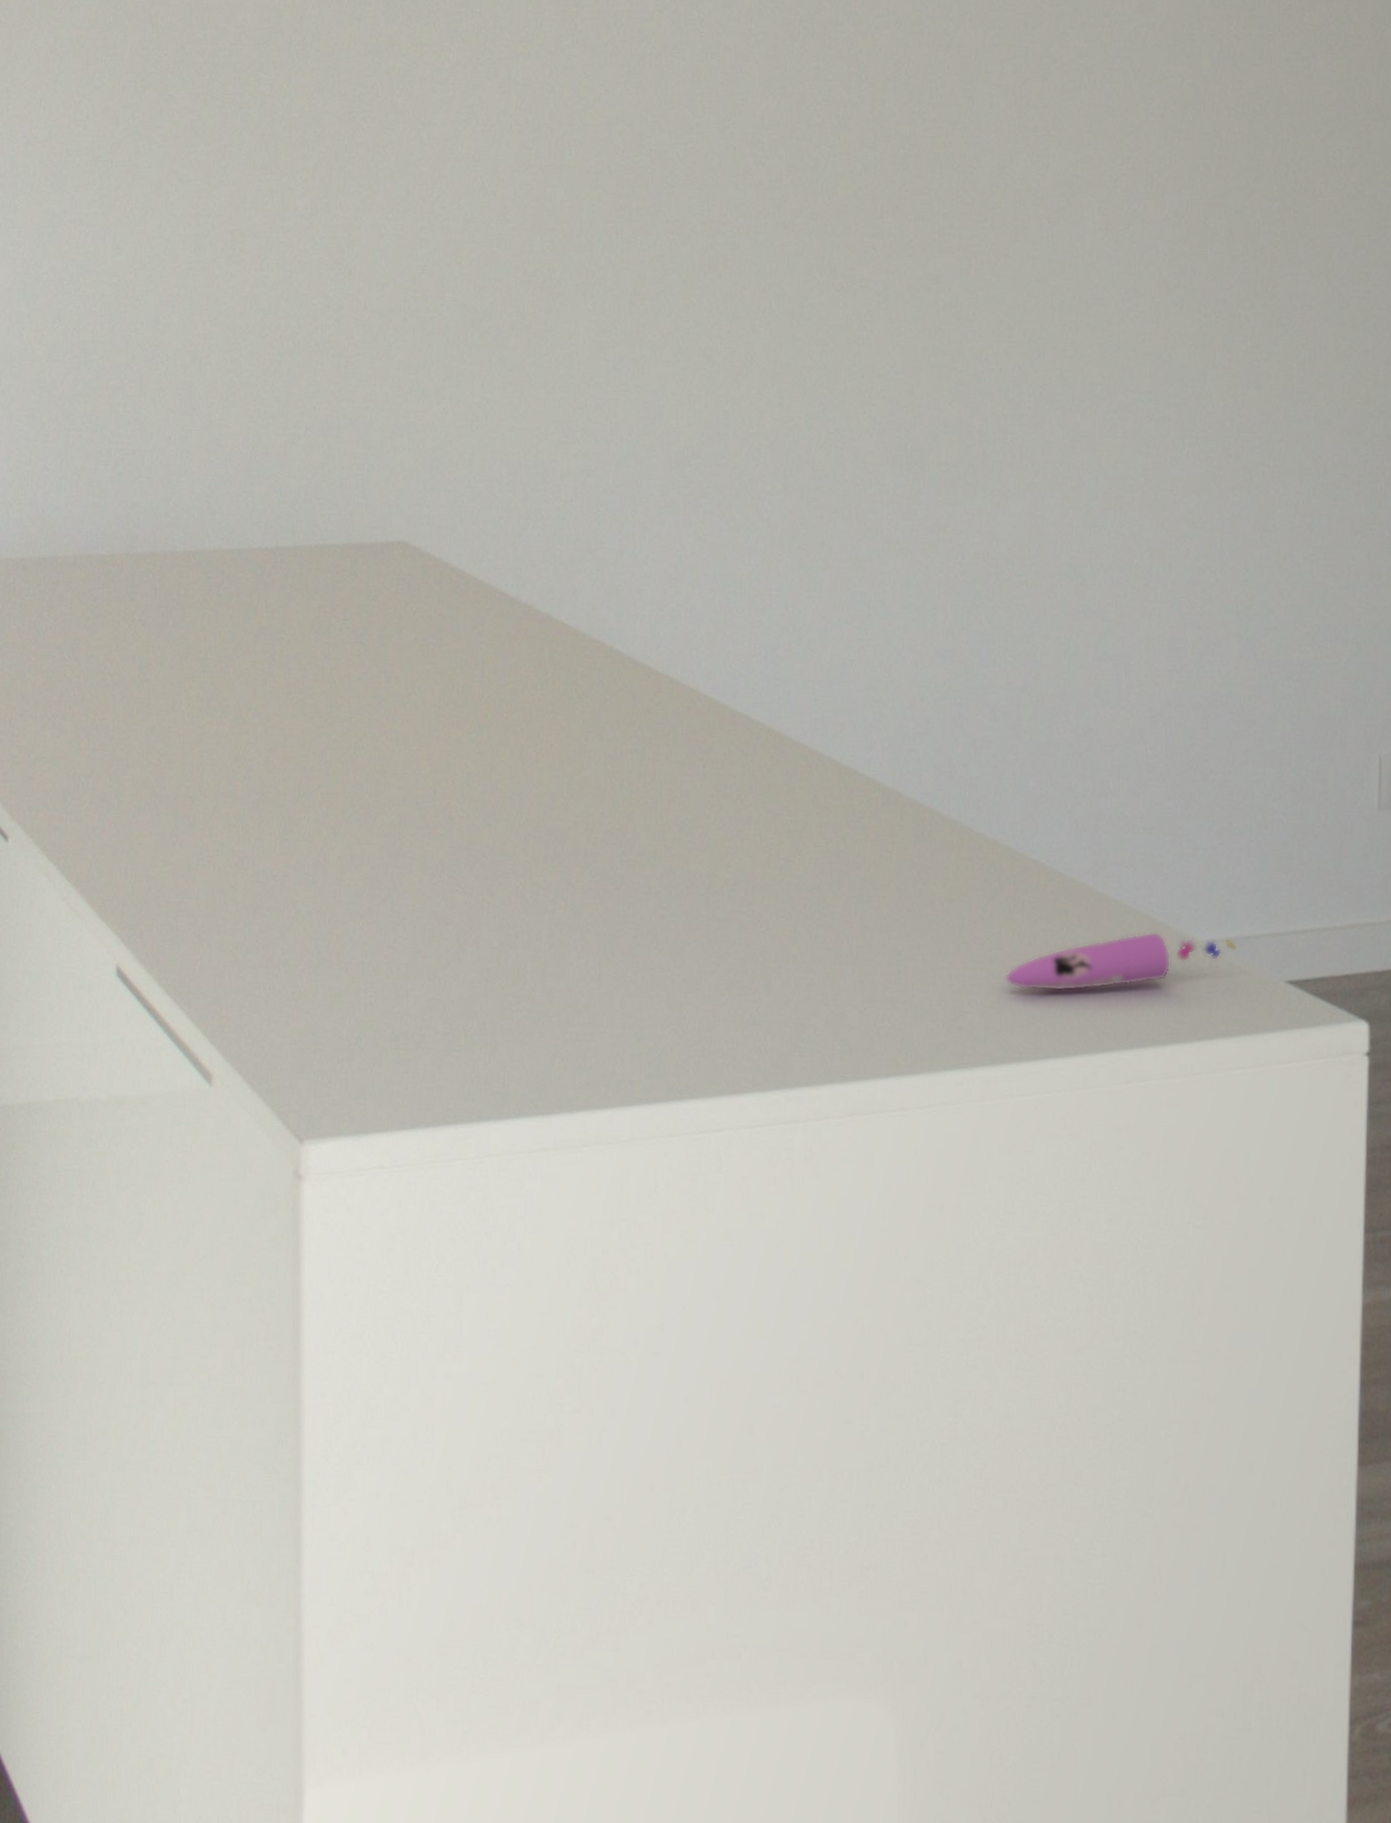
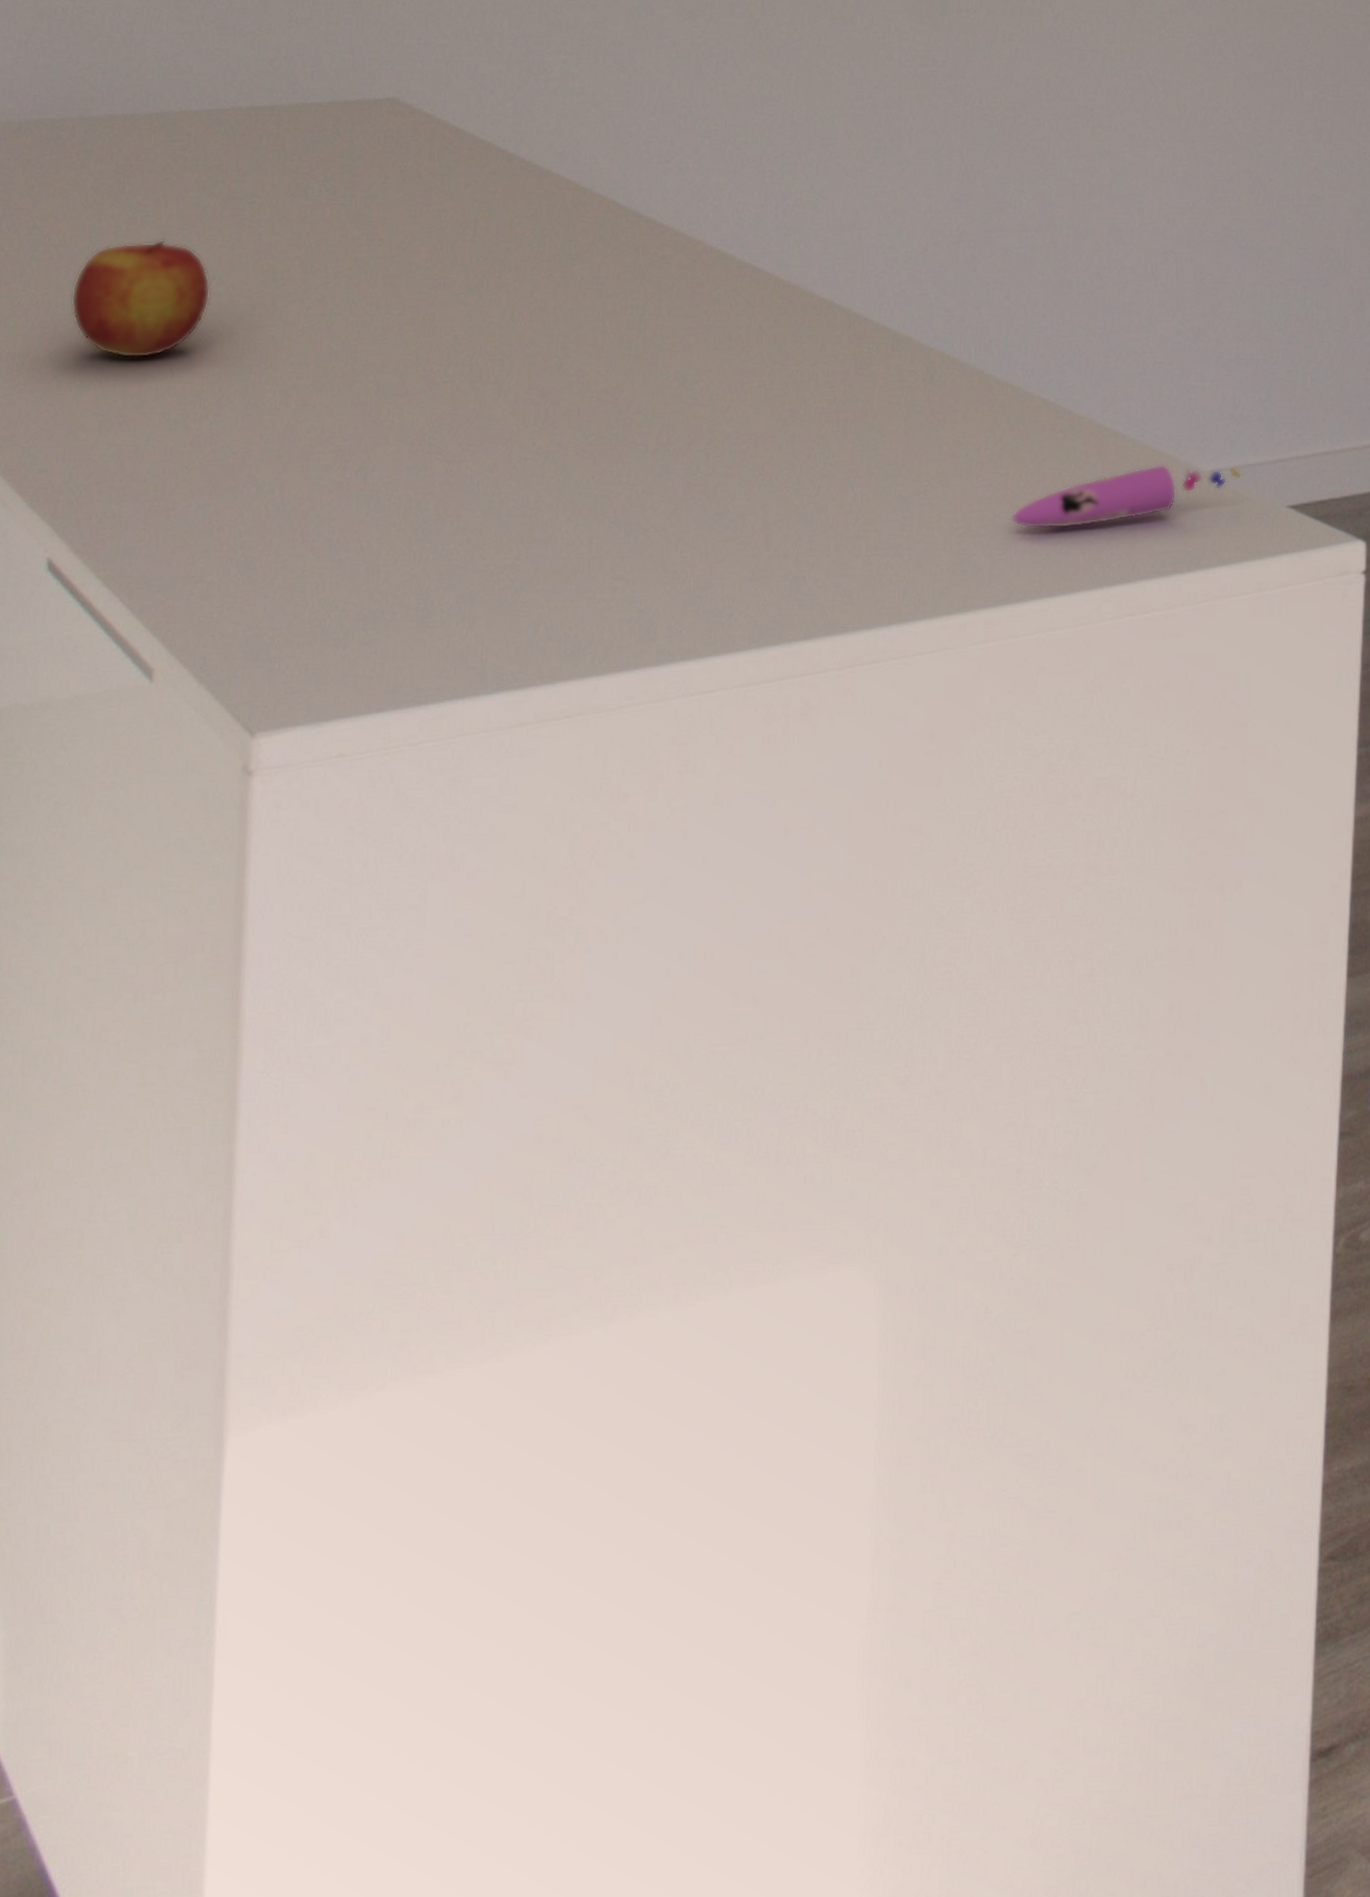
apple: none [126,672,247,783] -> present [71,240,211,358]

